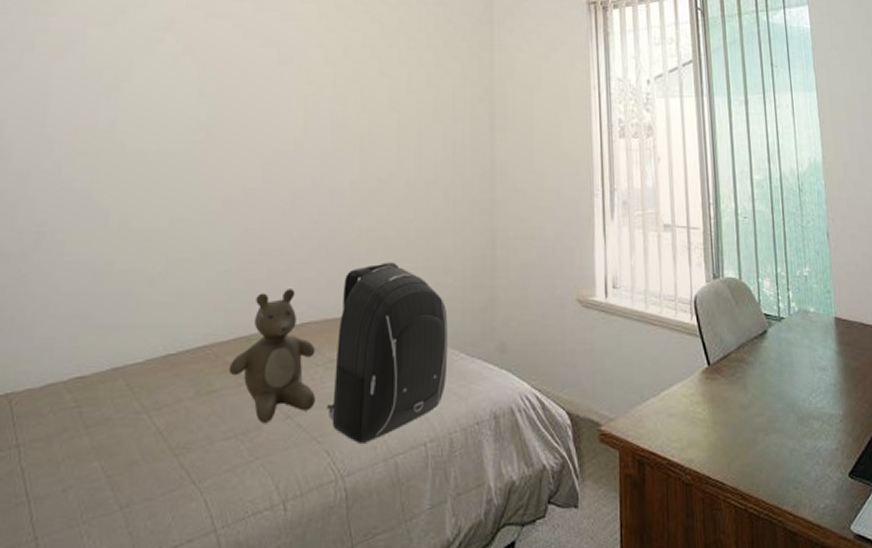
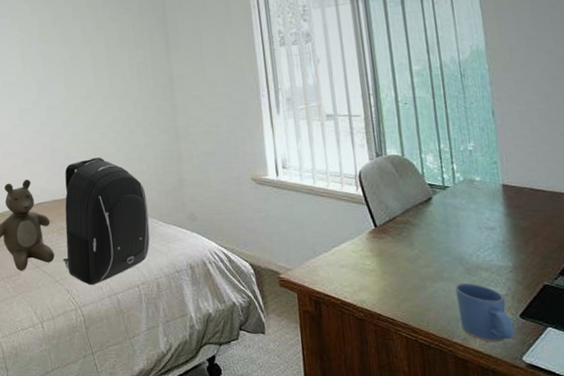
mug: none [787,436,844,509] -> present [455,283,515,343]

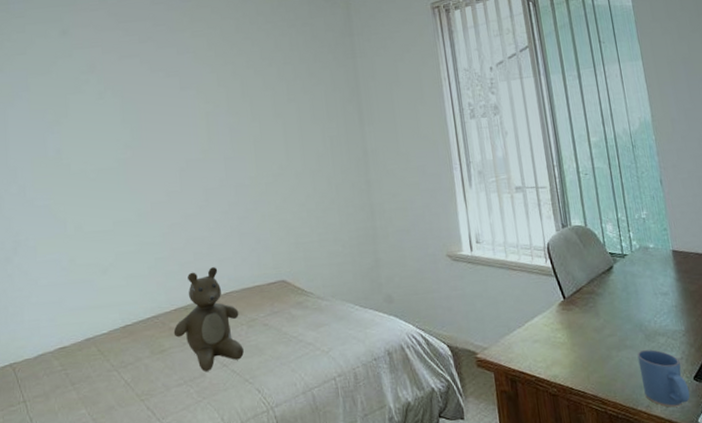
backpack: present [63,157,150,286] -> none [253,239,346,383]

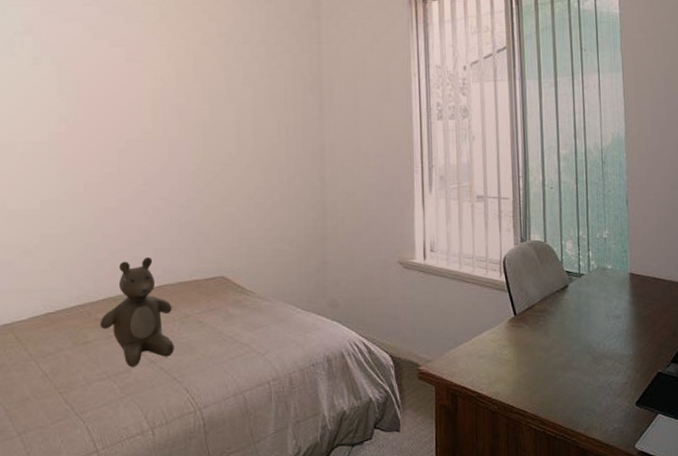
mug: present [637,349,690,408] -> none [582,372,630,431]

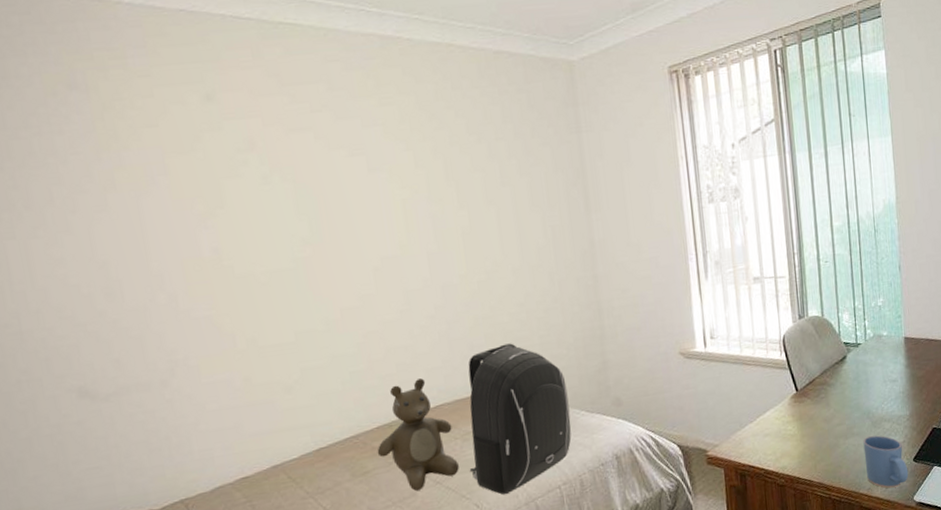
backpack: none [183,233,286,383] -> present [468,343,572,495]
mug: none [582,372,630,431] -> present [863,435,909,488]

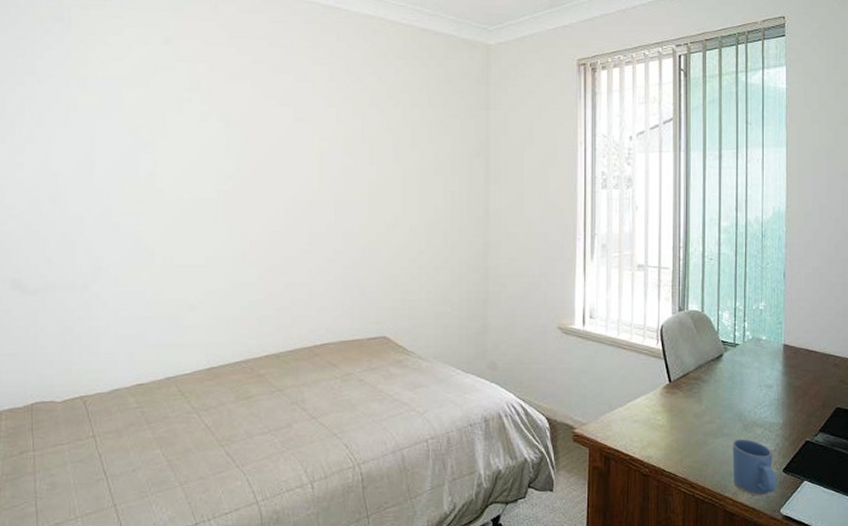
teddy bear: present [377,378,459,491] -> none [262,316,335,422]
backpack: present [468,343,572,495] -> none [344,295,446,440]

